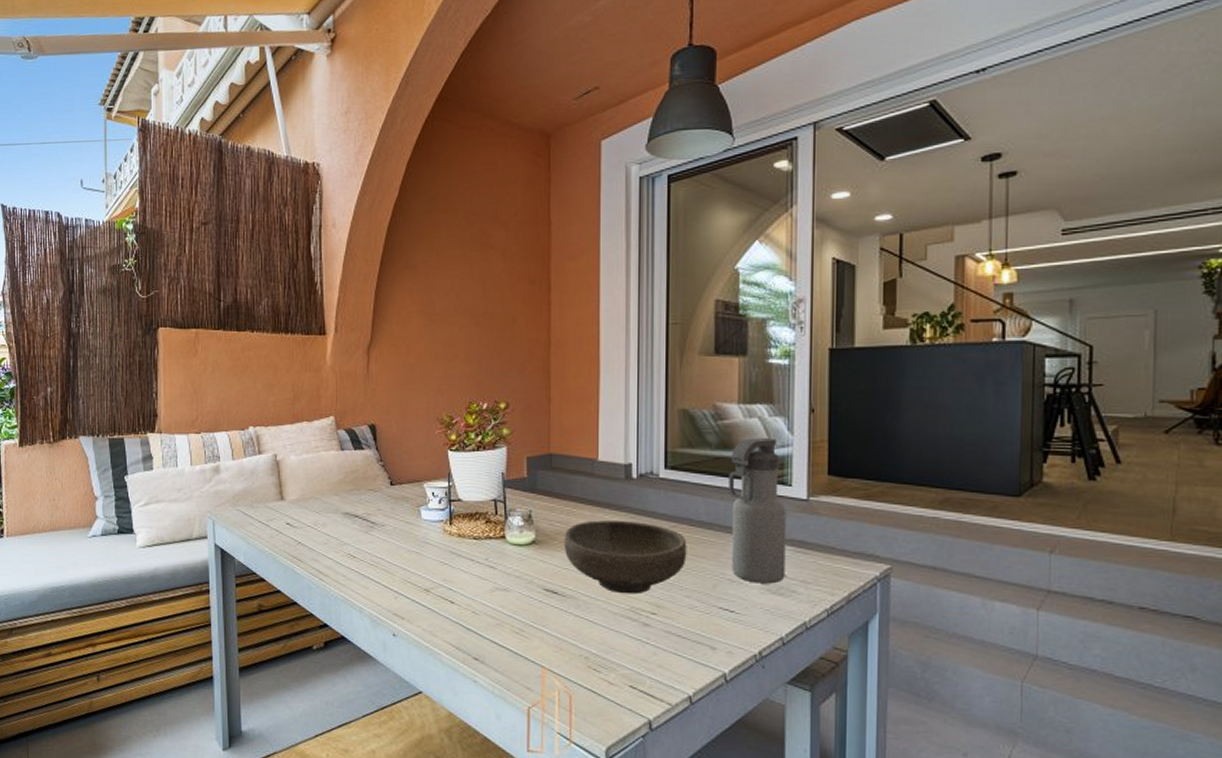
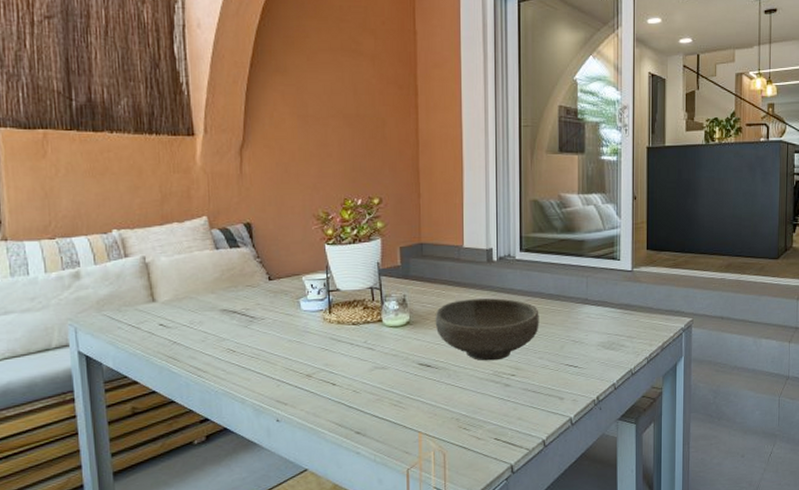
water bottle: present [729,438,786,584] -> none [572,222,616,342]

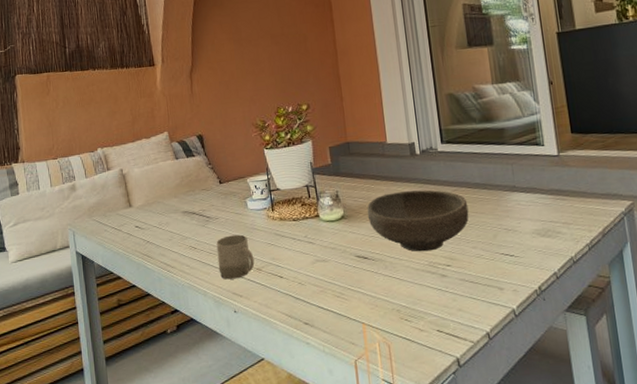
cup: none [260,337,304,386] -> present [216,234,255,280]

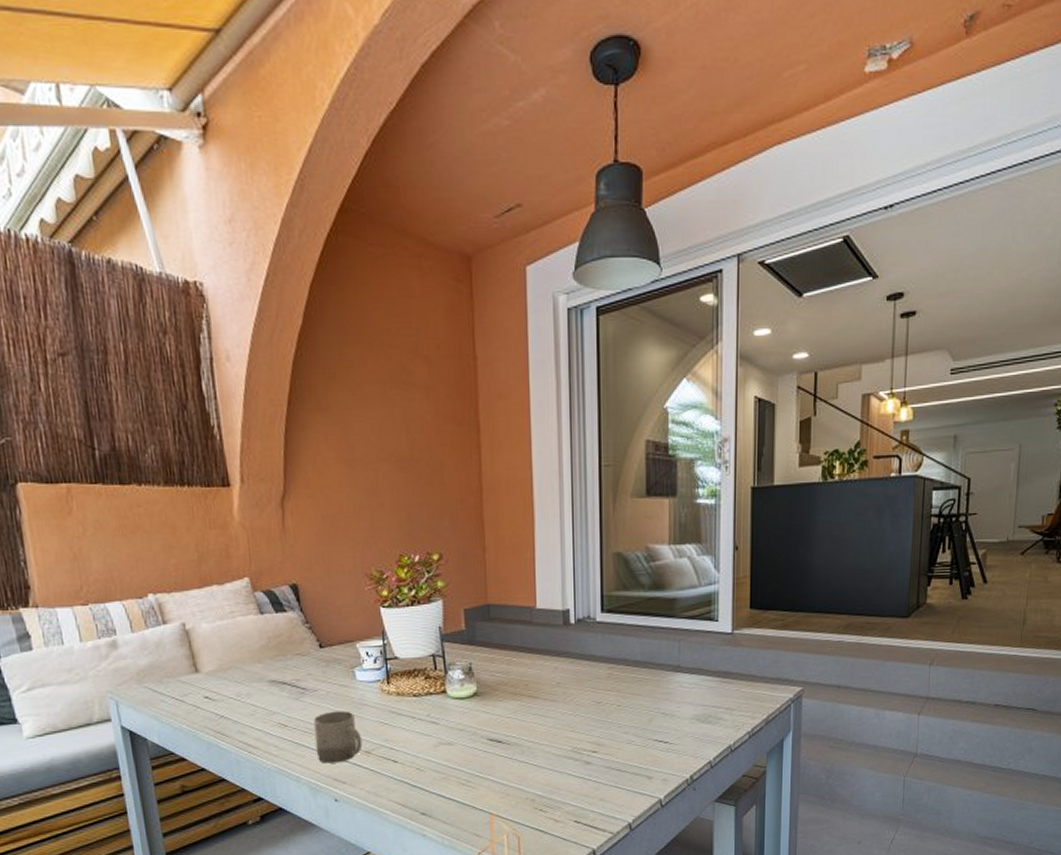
bowl: present [367,189,469,252] -> none [505,666,624,736]

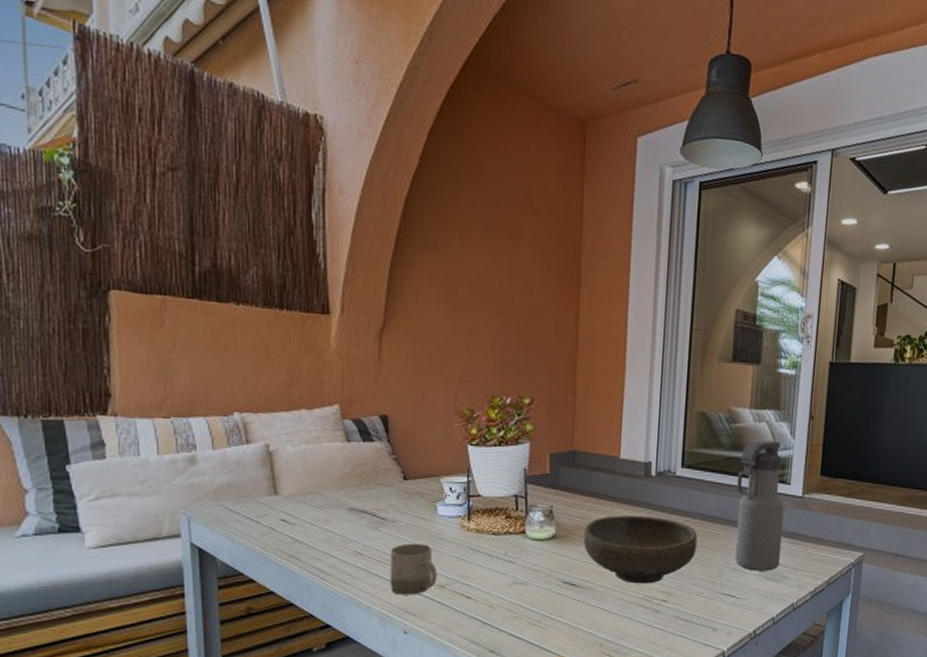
bowl: none [505,666,624,736] -> present [583,515,698,584]
water bottle: none [661,577,713,714] -> present [734,440,785,571]

